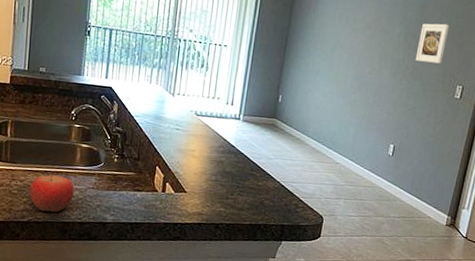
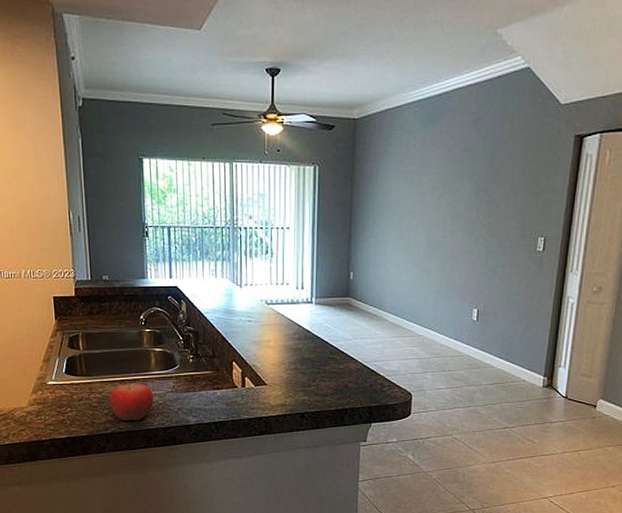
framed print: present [415,23,450,64] -> none [490,173,523,217]

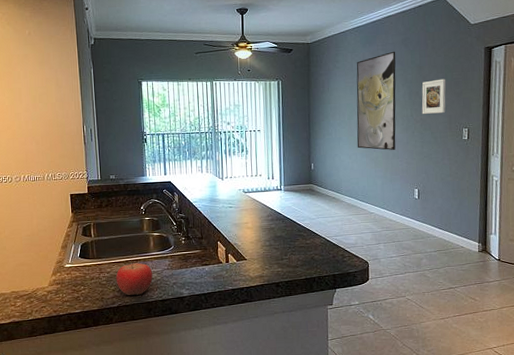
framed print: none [407,134,464,260] -> present [356,51,396,150]
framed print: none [490,173,523,217] -> present [422,78,446,114]

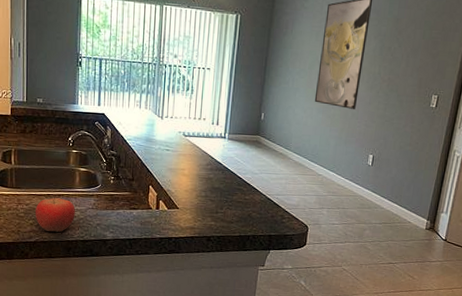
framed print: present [422,78,446,114] -> none [391,35,424,75]

